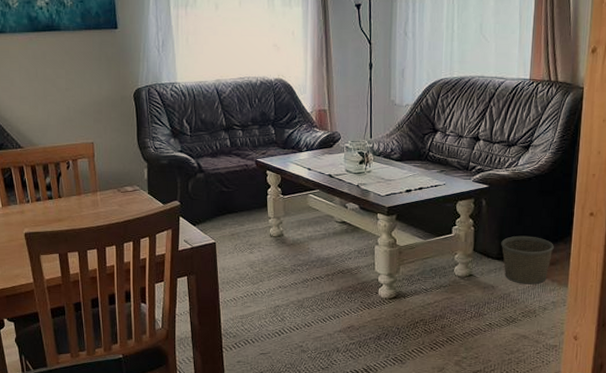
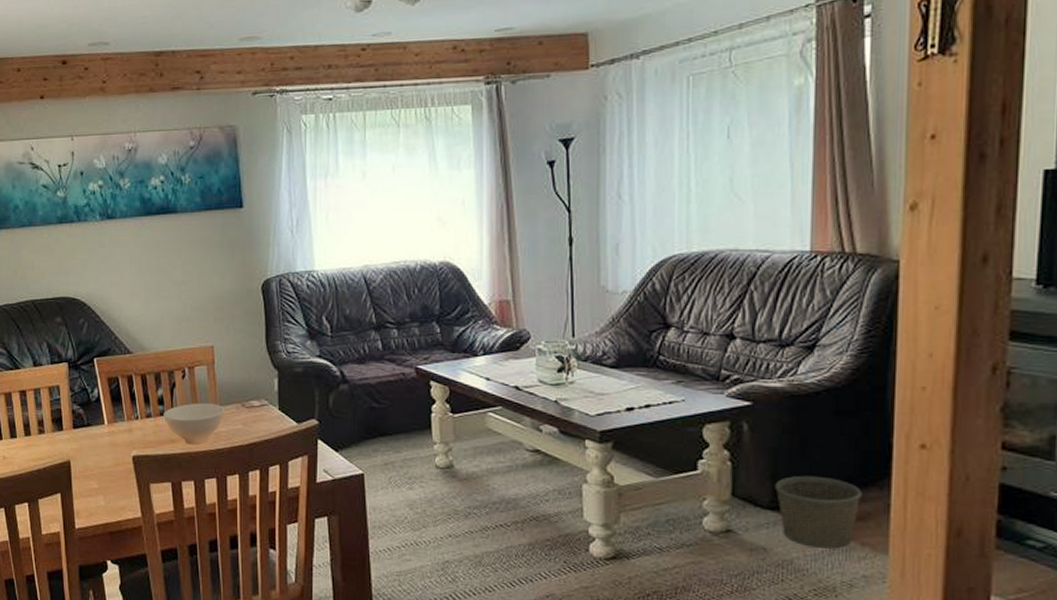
bowl: none [51,188,104,223] -> present [163,403,225,445]

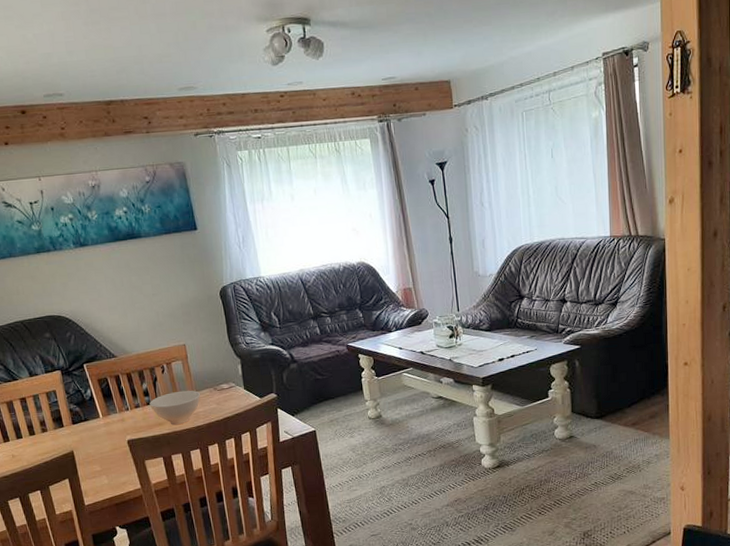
basket: present [775,475,862,549] -> none [598,391,652,441]

